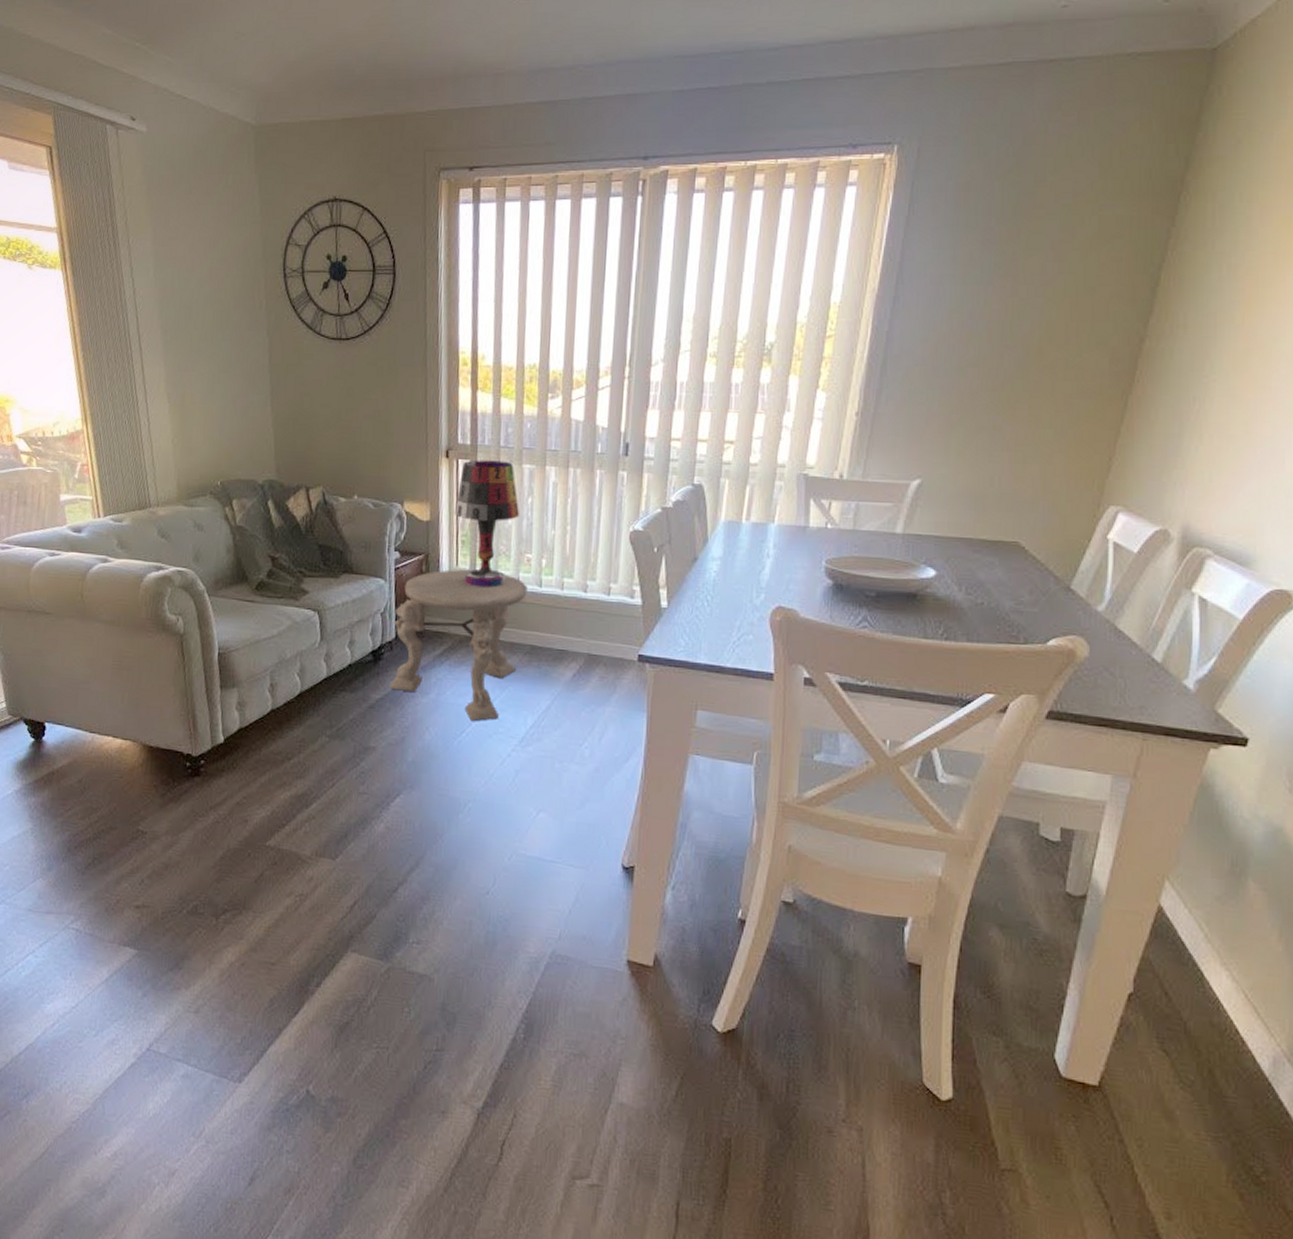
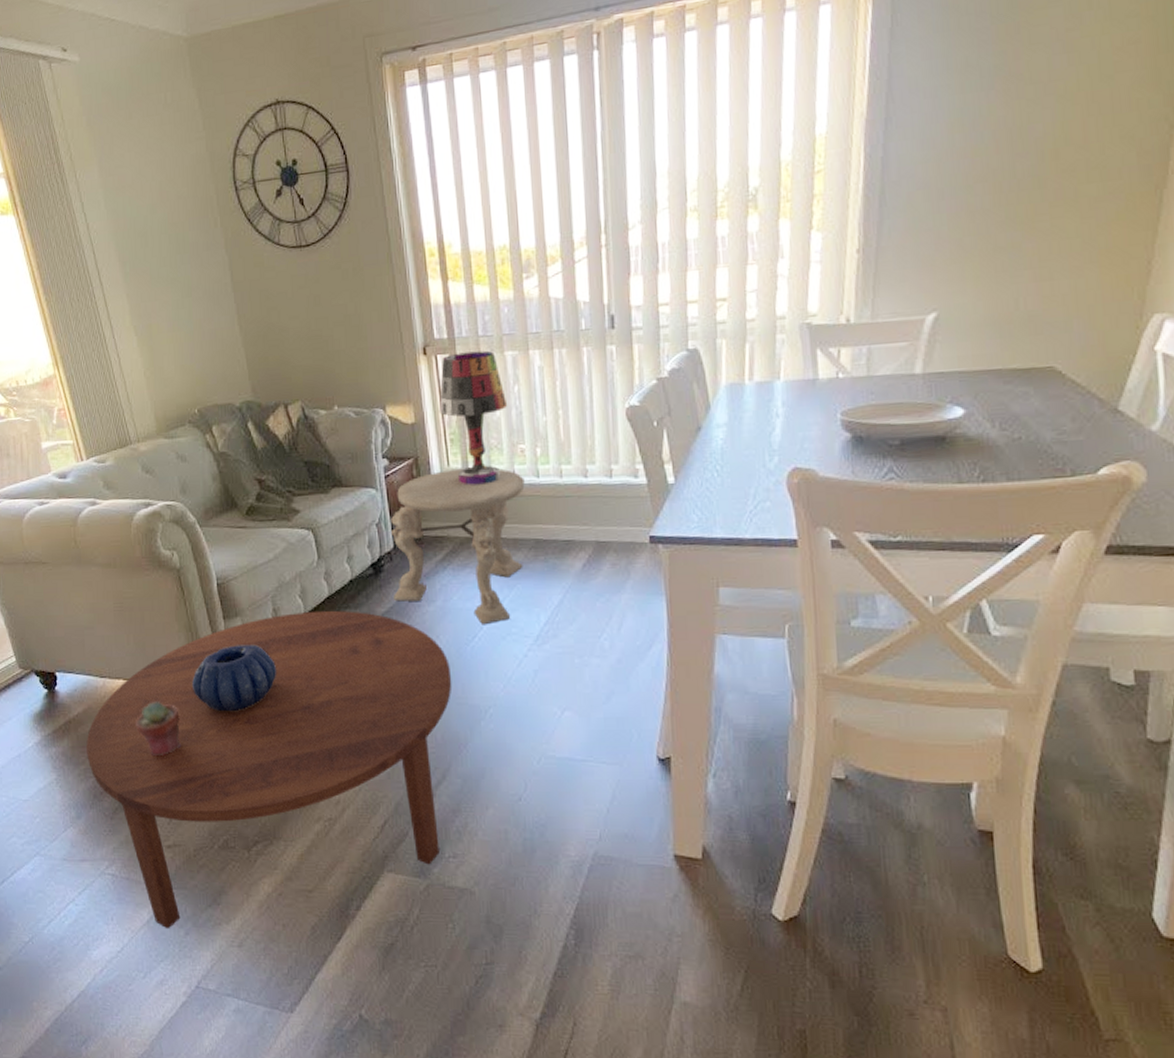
coffee table: none [66,690,436,988] -> present [86,610,452,928]
potted succulent: none [120,762,165,817] -> present [136,702,181,757]
decorative bowl: none [181,715,267,780] -> present [192,644,277,712]

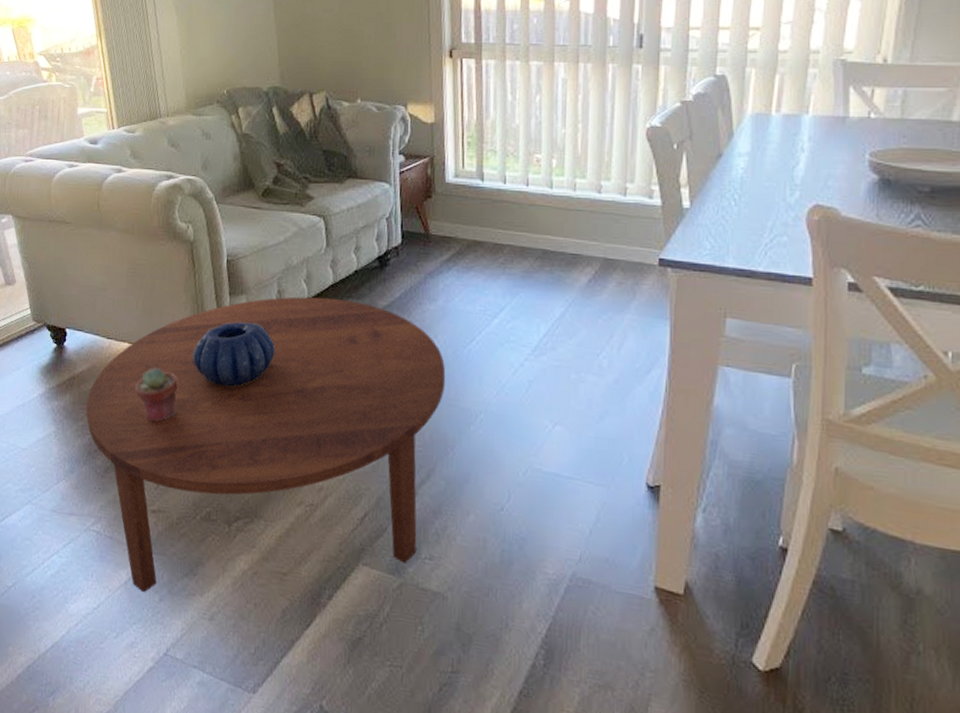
side table: present [390,468,525,625] -> none [396,171,537,330]
table lamp: present [439,350,508,485] -> none [459,58,528,190]

